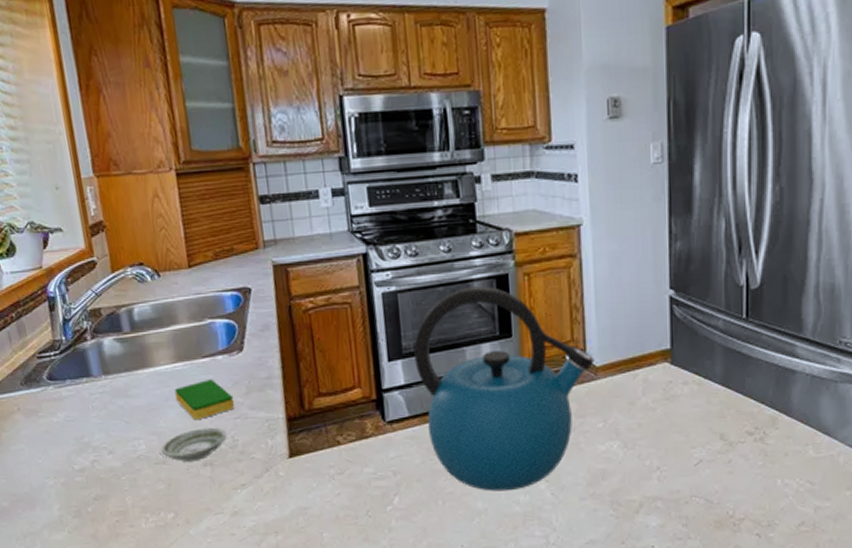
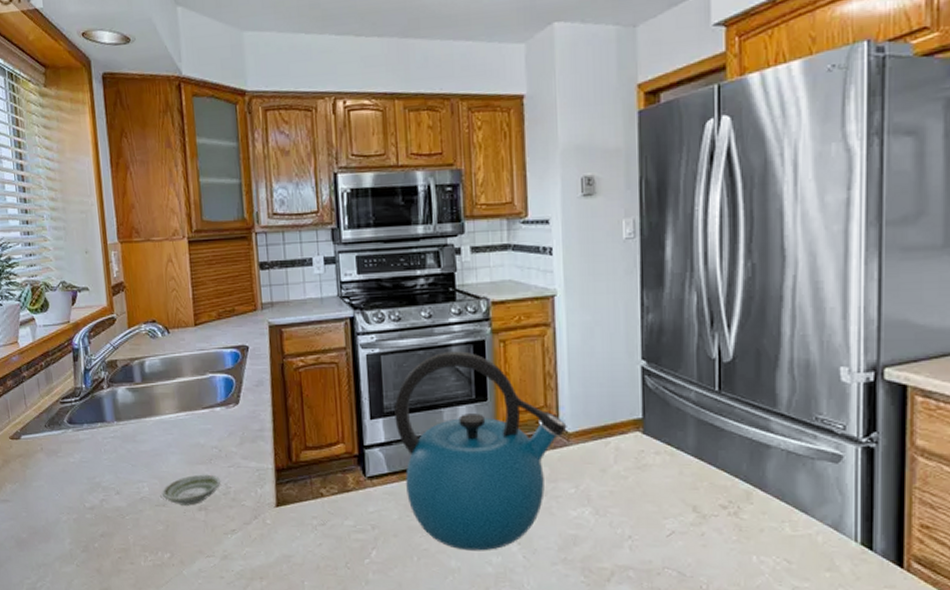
dish sponge: present [174,379,235,421] -> none [176,429,229,467]

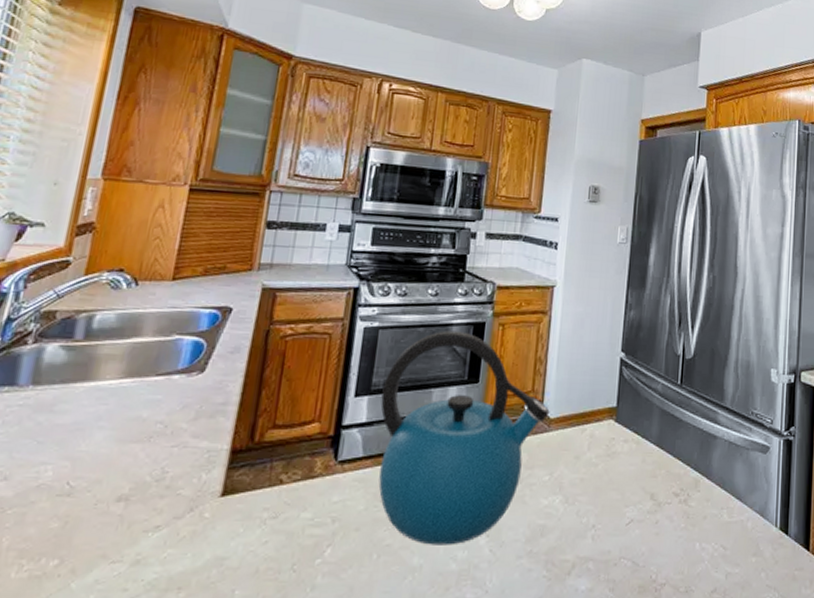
saucer: present [161,474,221,506] -> none [69,455,157,495]

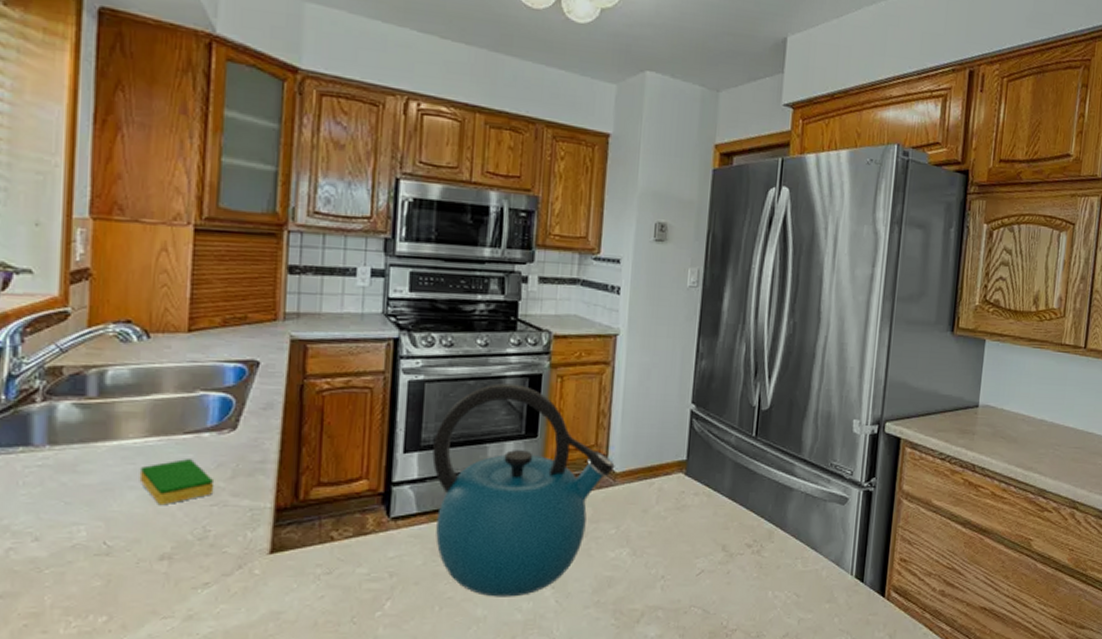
dish sponge: none [109,400,179,446] -> present [139,459,215,506]

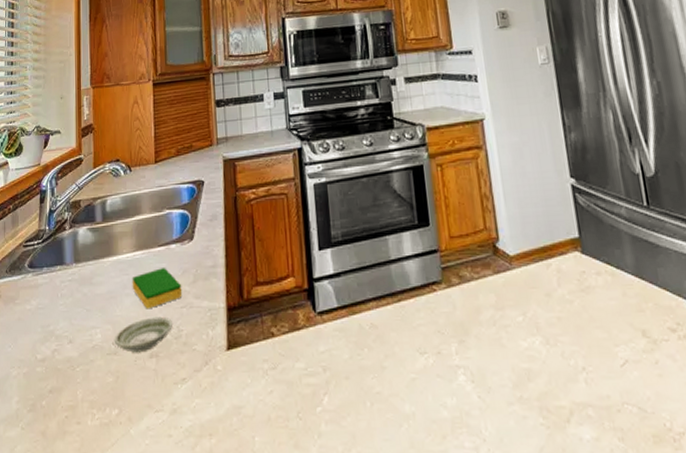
saucer: none [106,514,198,554] -> present [113,316,174,353]
kettle: present [432,383,615,597] -> none [341,177,508,392]

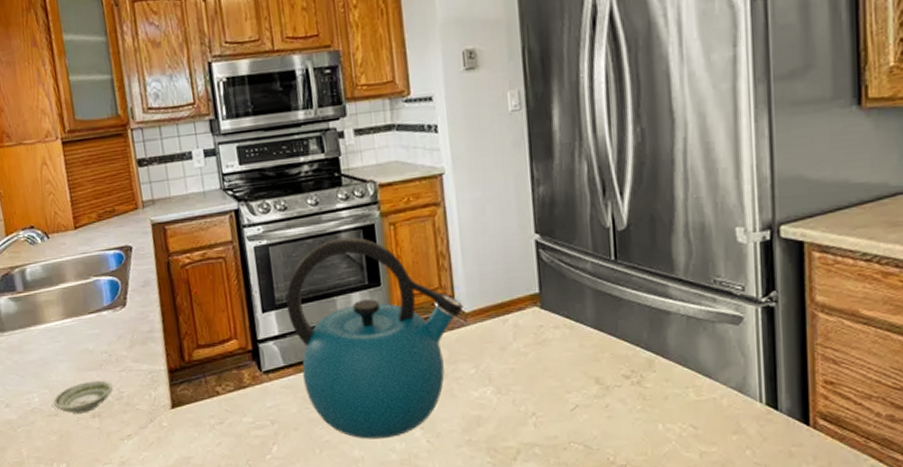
dish sponge: present [132,268,183,309] -> none [64,334,120,374]
kettle: none [341,177,508,392] -> present [286,237,464,439]

